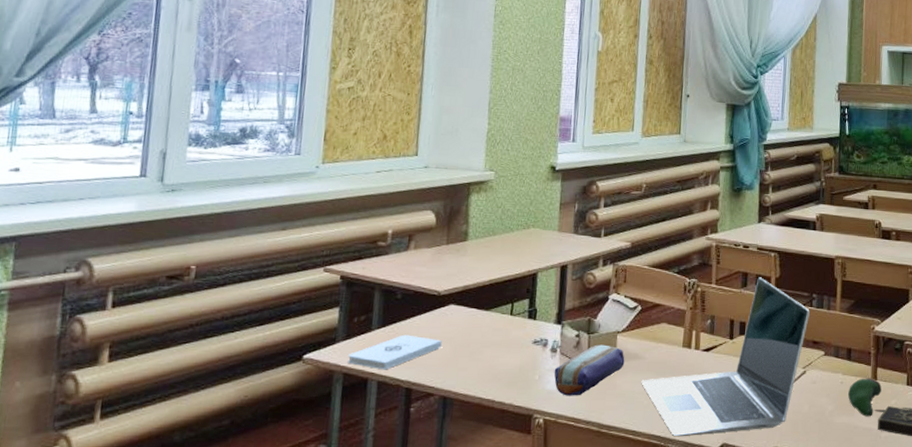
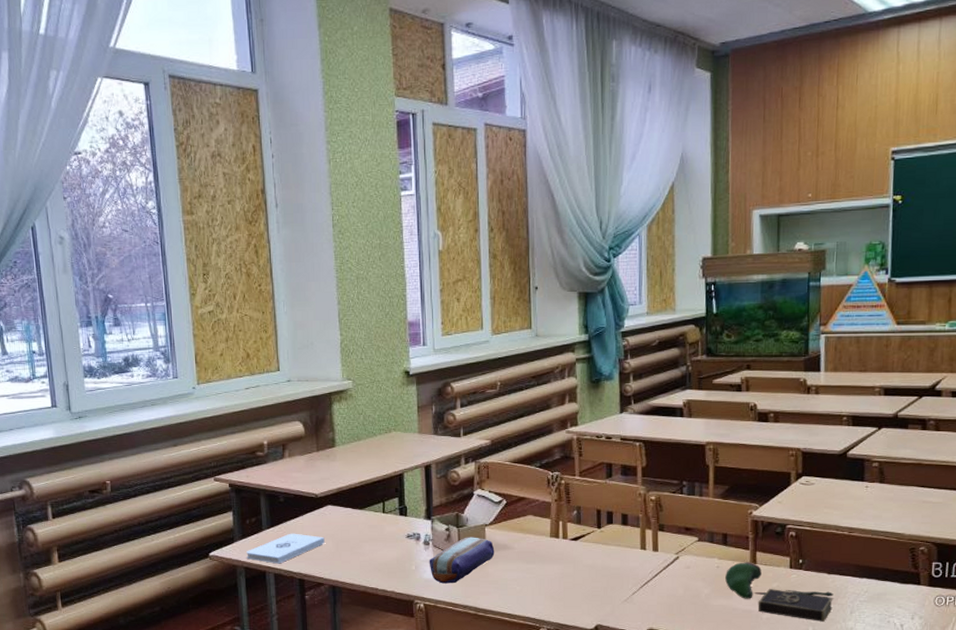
laptop: present [641,277,810,437] -> none [512,467,680,619]

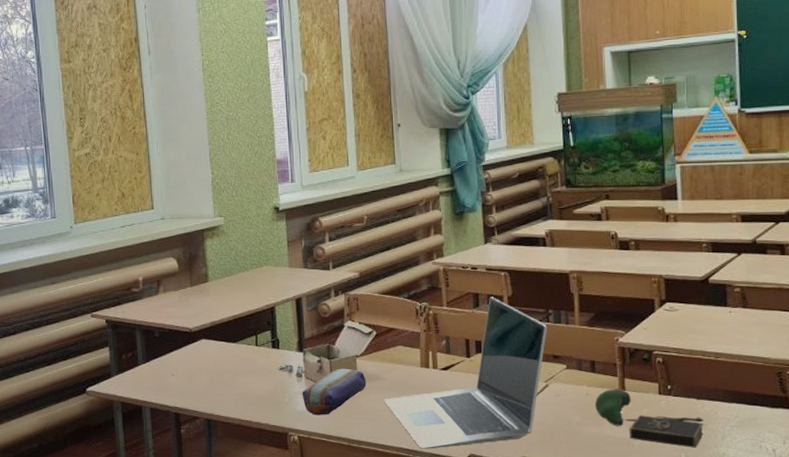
notepad: present [246,533,325,564] -> none [123,367,199,398]
laptop: none [512,467,680,619] -> present [384,297,547,449]

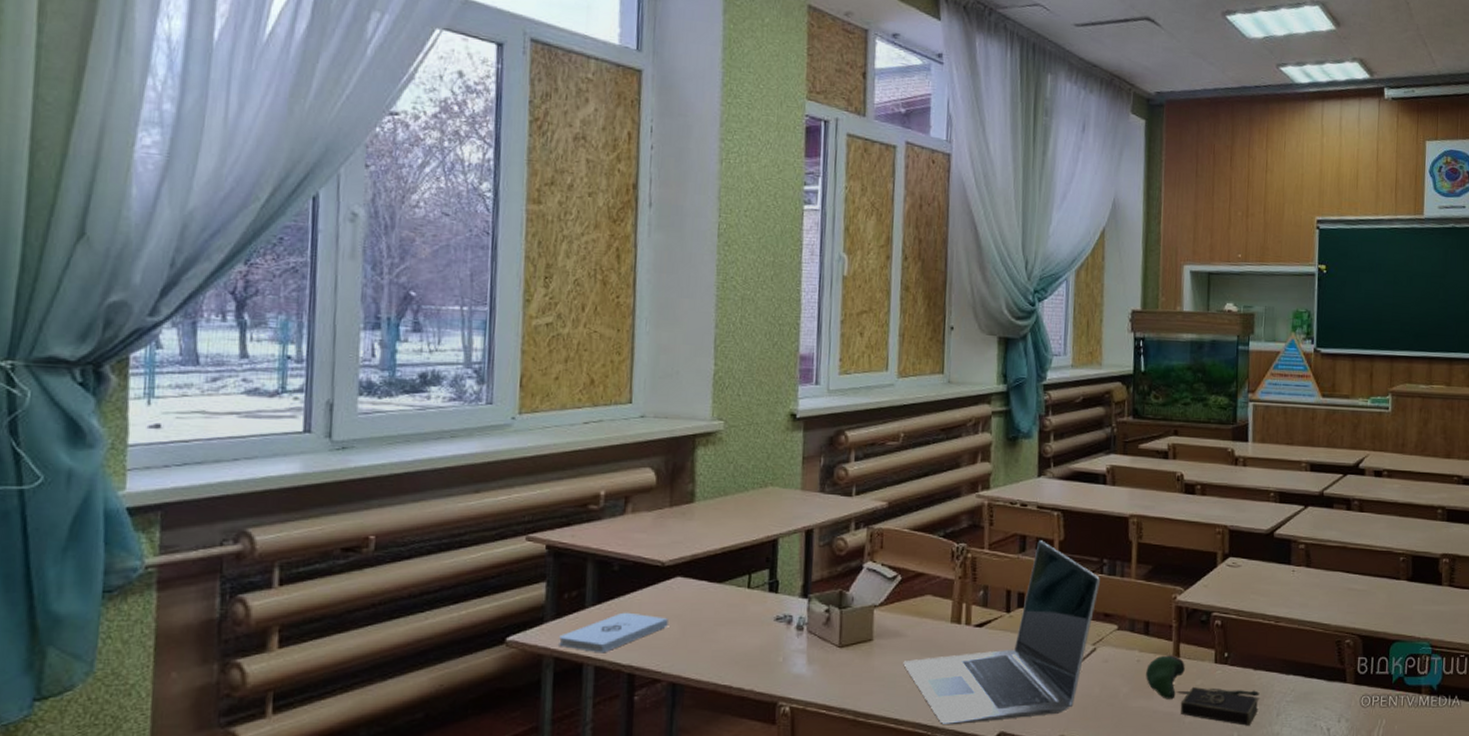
notepad: none [123,367,199,398] -> present [559,612,668,653]
pencil case: present [302,368,367,415] -> none [800,620,884,680]

